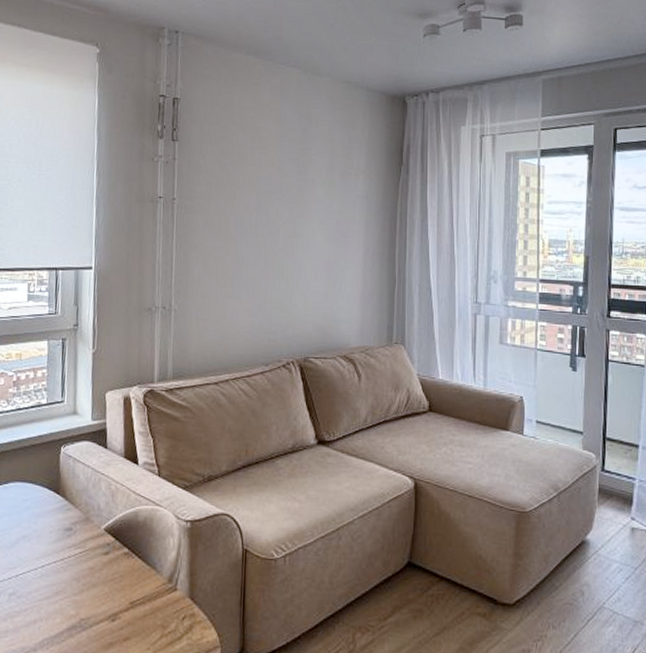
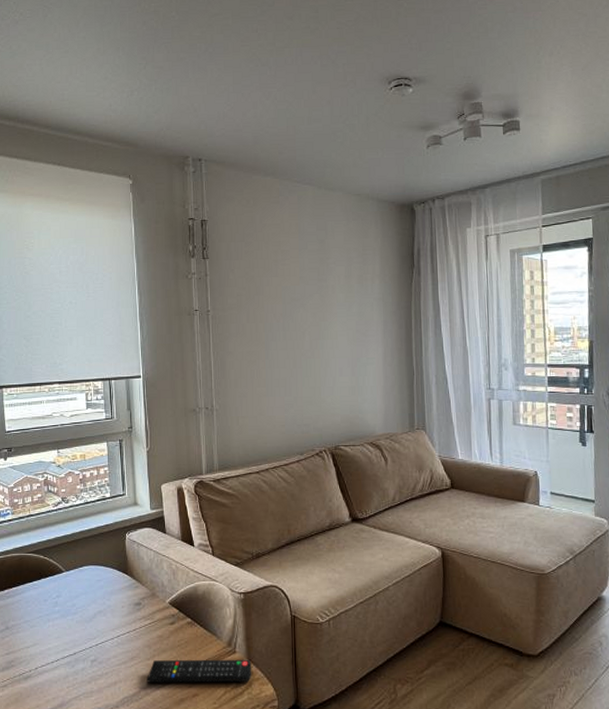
remote control: none [71,596,194,625] -> present [146,659,252,683]

